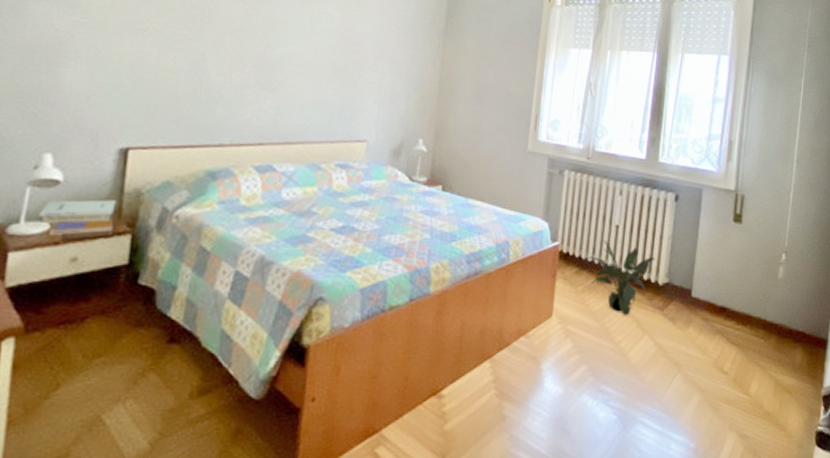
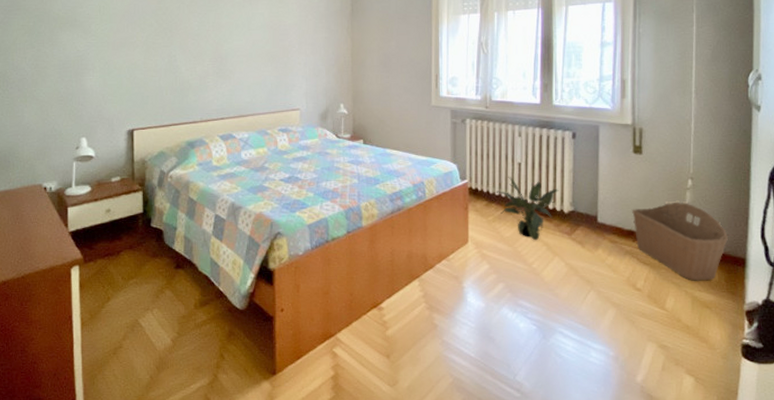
books: present [39,199,117,240] -> none [83,167,132,197]
wicker basket: none [726,277,813,363] -> present [632,202,728,281]

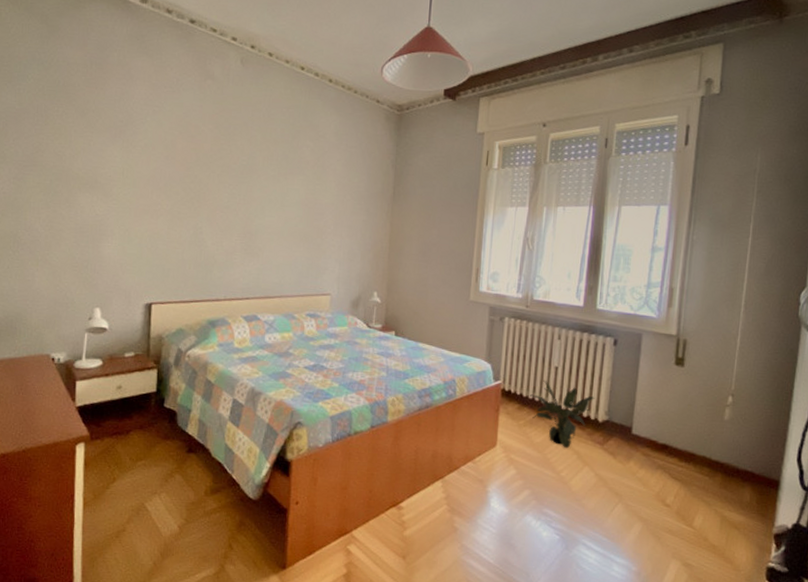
wicker basket: present [632,202,728,281] -> none [668,418,764,501]

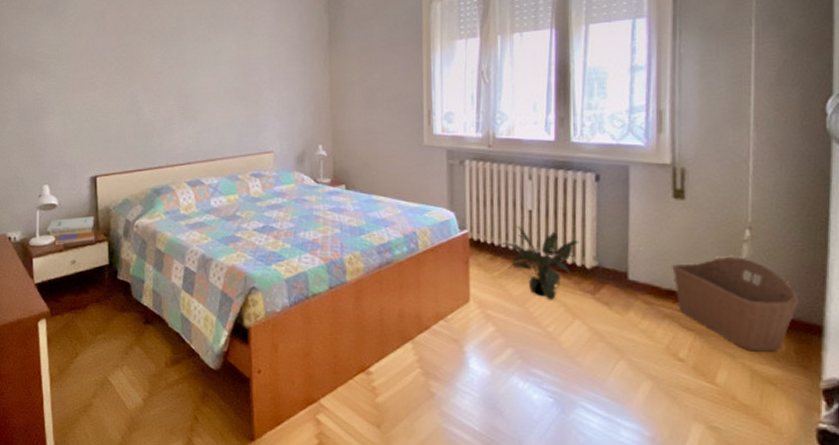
books: none [94,342,146,373] -> present [47,216,97,248]
wicker basket: none [668,418,764,501] -> present [672,256,799,352]

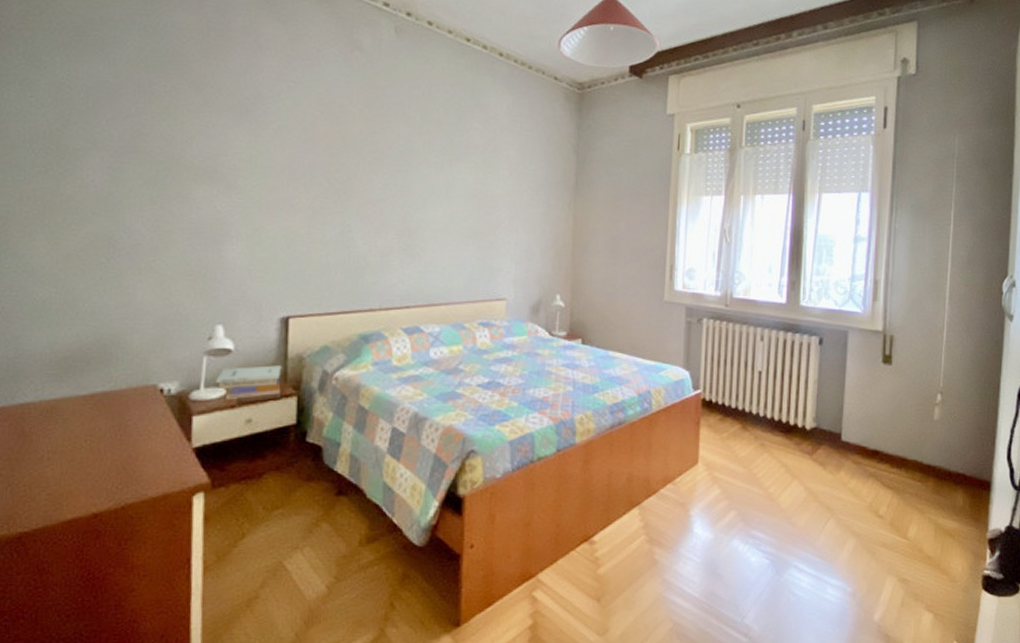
potted plant: present [501,226,579,301] -> none [732,387,802,462]
wicker basket: present [672,256,799,352] -> none [878,418,974,507]

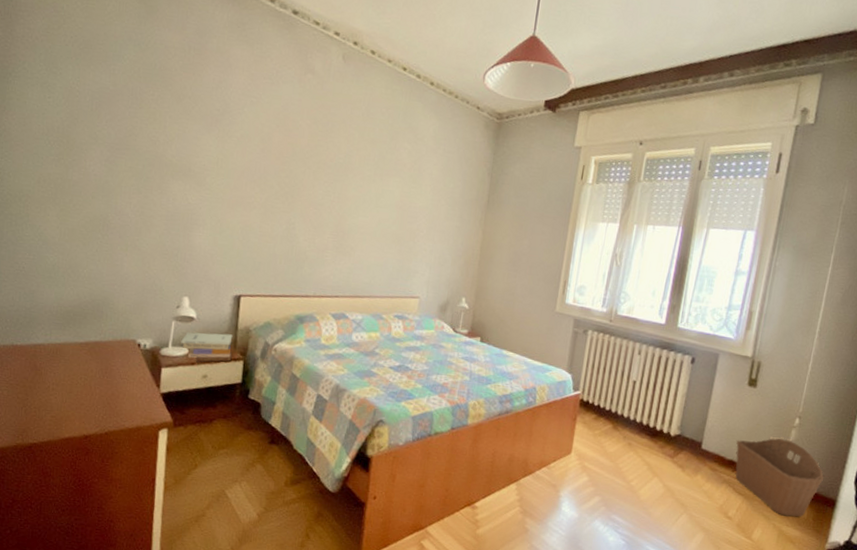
wicker basket: none [878,418,974,507] -> present [735,438,824,517]

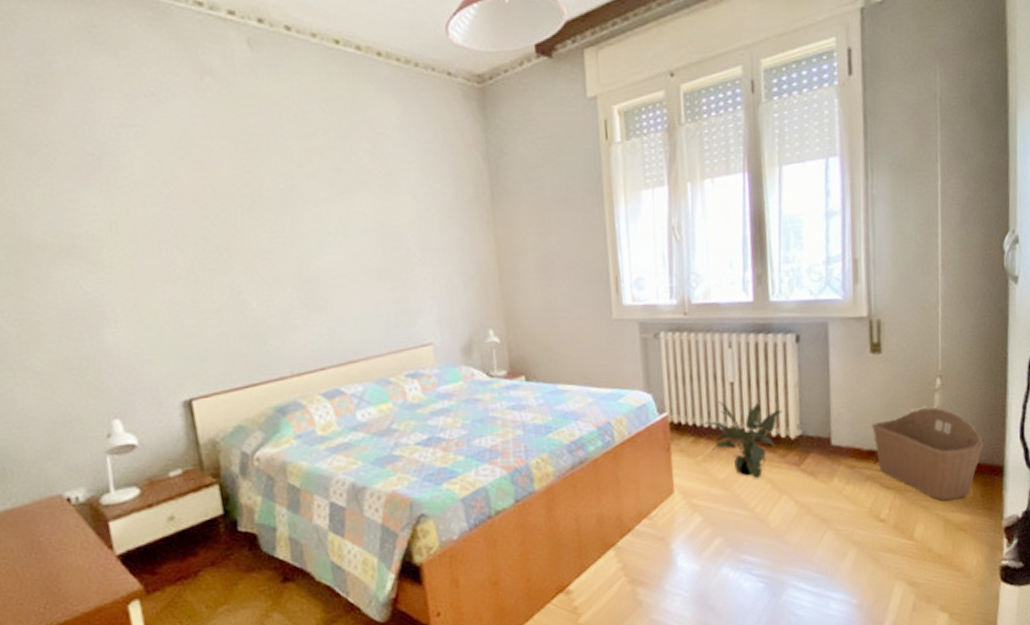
books: present [181,332,233,362] -> none [125,454,202,501]
potted plant: none [606,393,669,460] -> present [704,402,783,479]

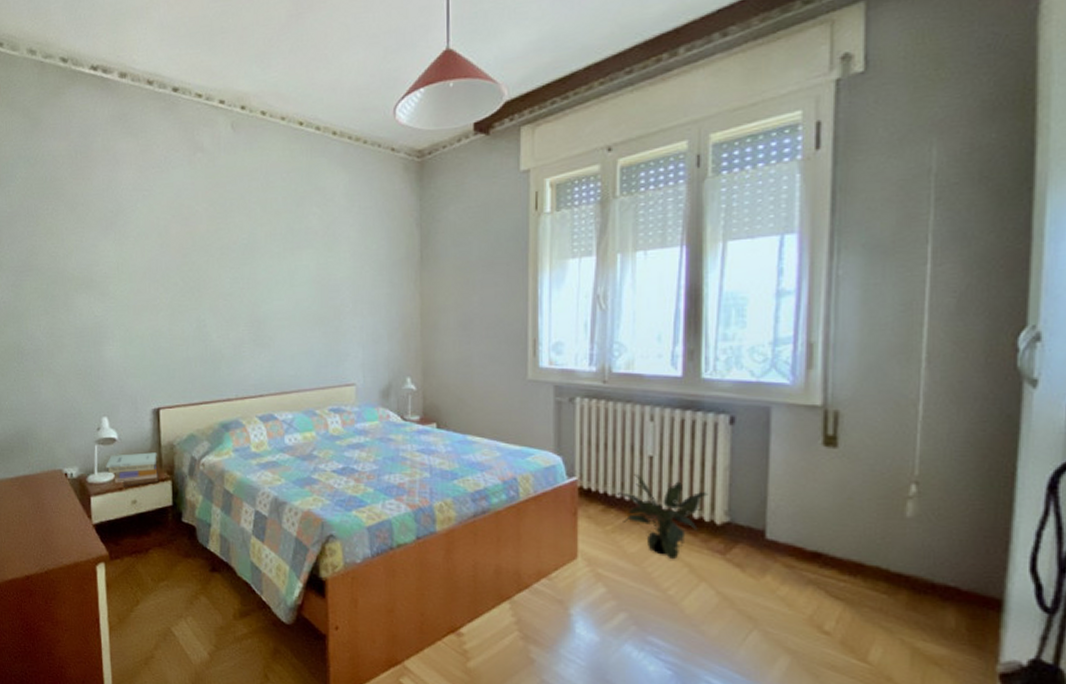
books: none [125,454,202,501] -> present [106,452,159,486]
wicker basket: present [872,407,983,501] -> none [819,515,974,627]

